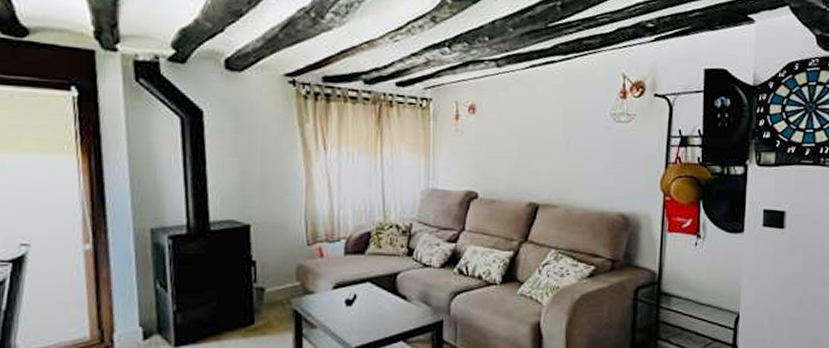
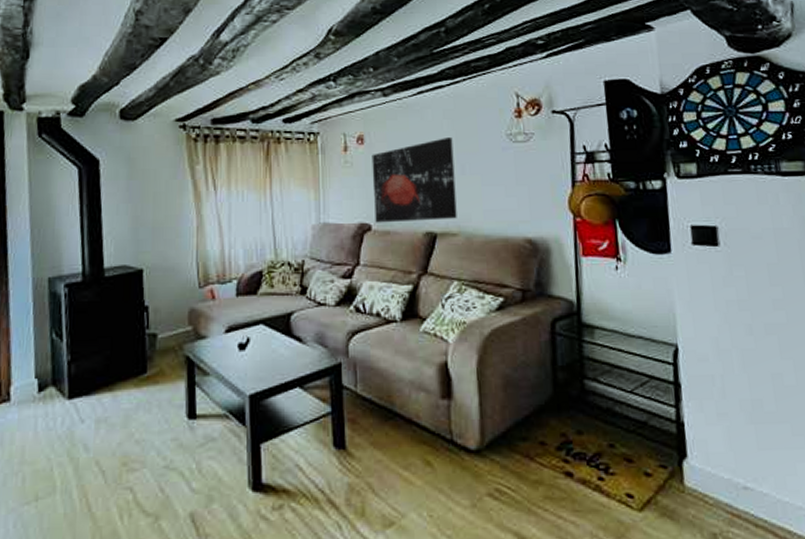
wall art: none [481,113,560,192] -> present [371,138,457,223]

